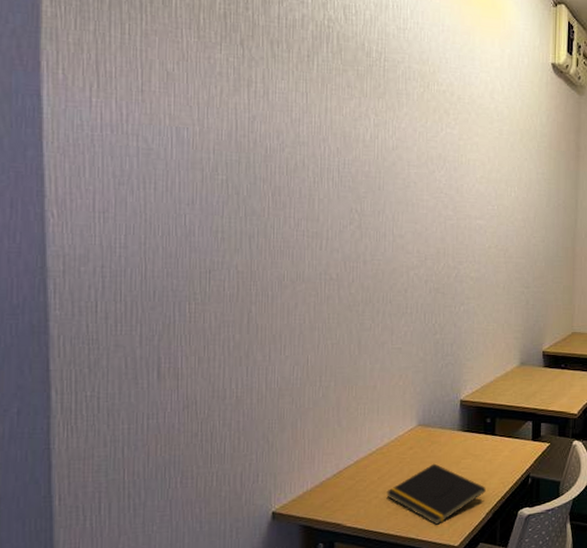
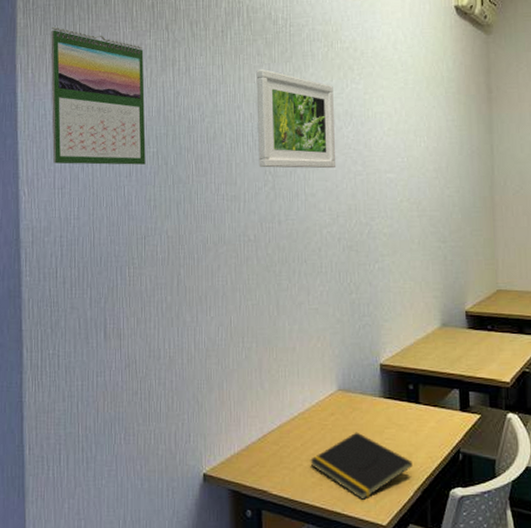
calendar: none [89,22,213,192] -> present [51,26,146,165]
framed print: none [344,102,427,211] -> present [256,69,337,169]

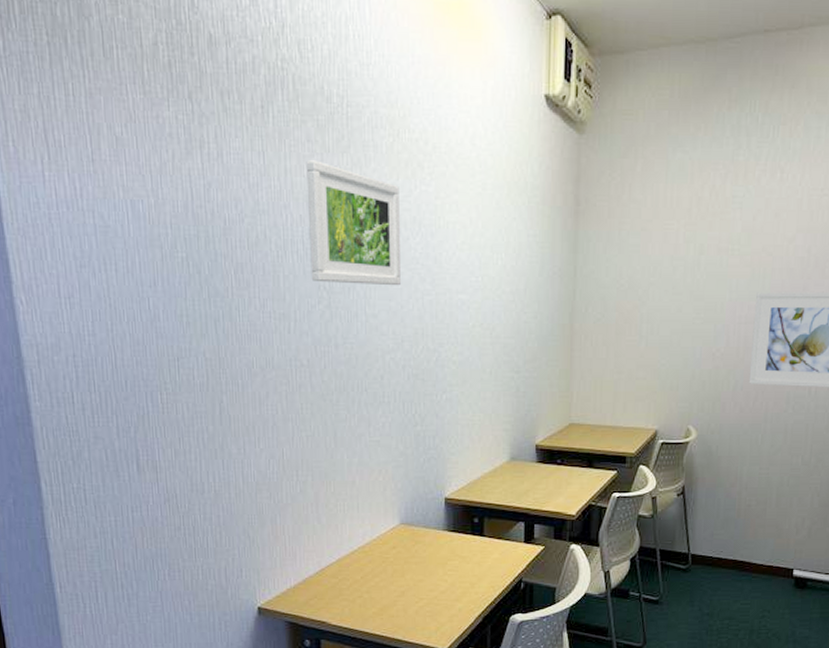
calendar: present [51,26,146,165] -> none [33,83,173,272]
notepad: present [310,432,413,500] -> none [370,564,475,627]

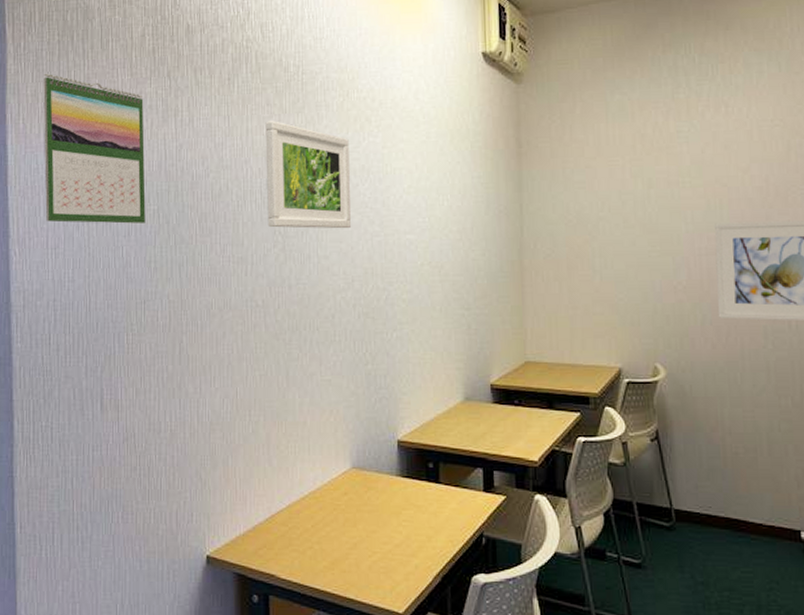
calendar: none [33,83,173,272] -> present [43,73,146,224]

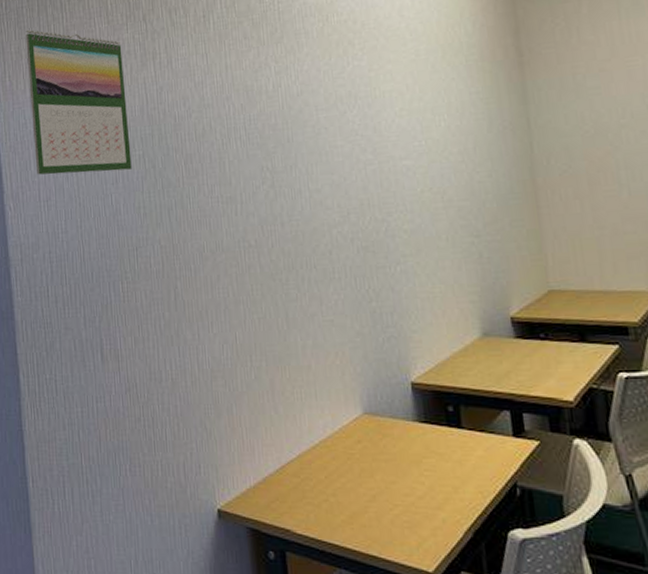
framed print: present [265,121,352,229] -> none [244,54,343,164]

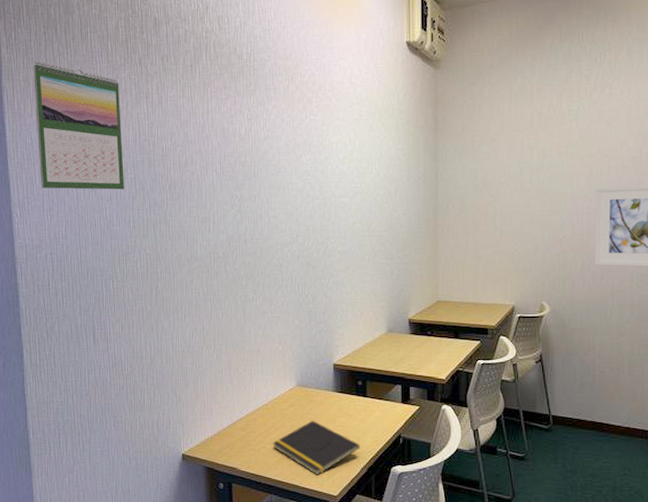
notepad: none [337,462,460,541] -> present [273,420,360,475]

